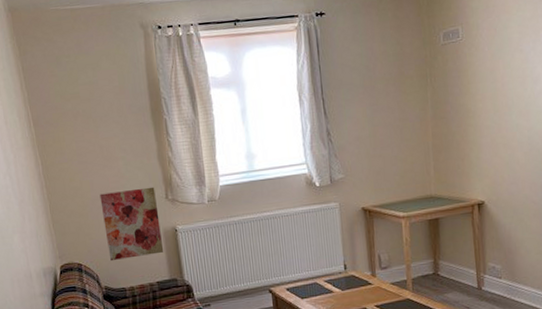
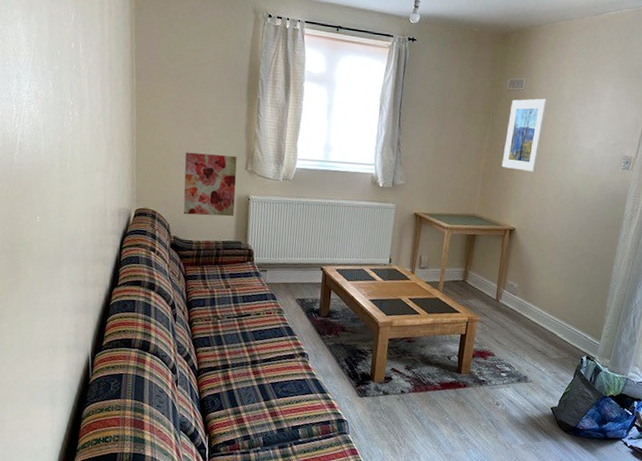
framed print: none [449,43,495,135] -> present [501,98,548,172]

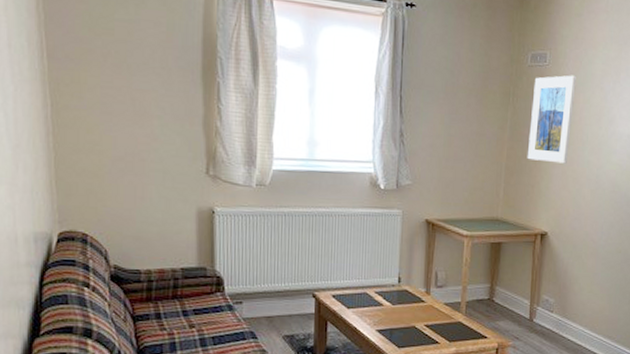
wall art: present [183,152,237,217] -> none [123,154,195,237]

